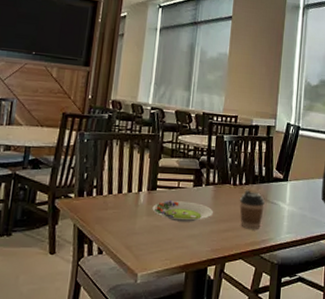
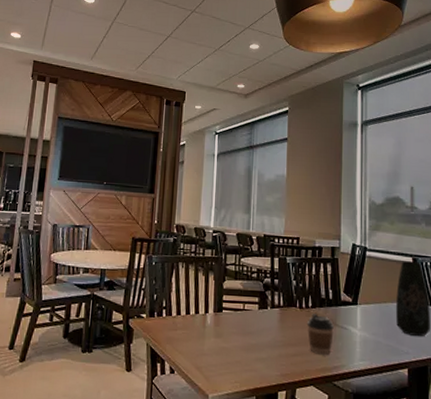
salad plate: present [152,199,213,222] -> none [219,321,280,345]

